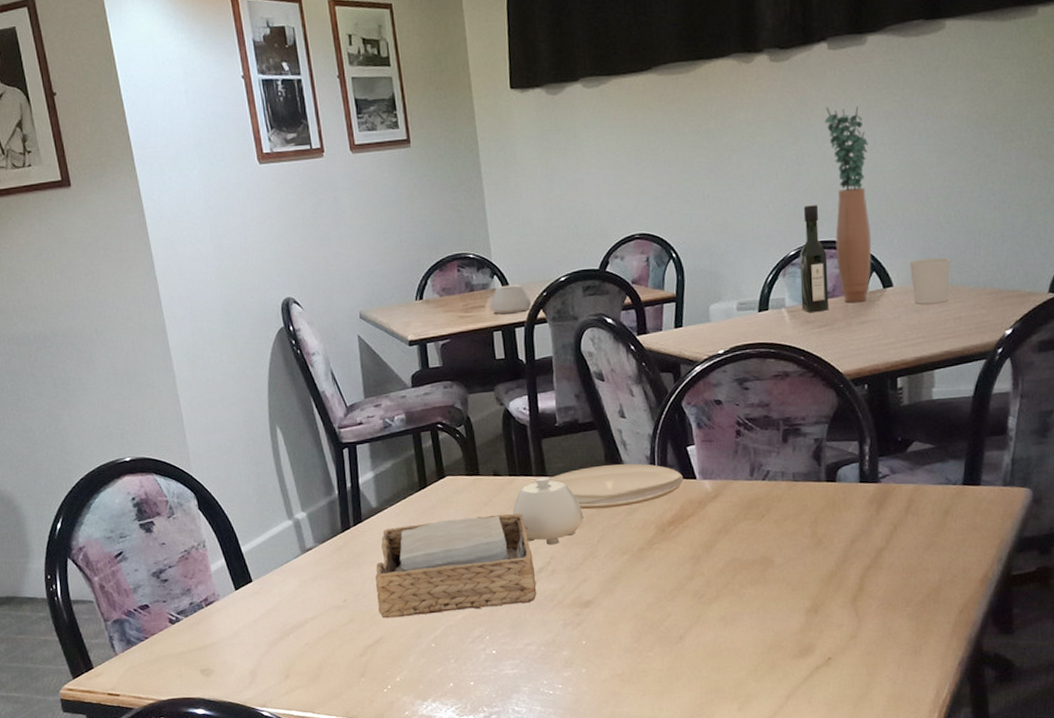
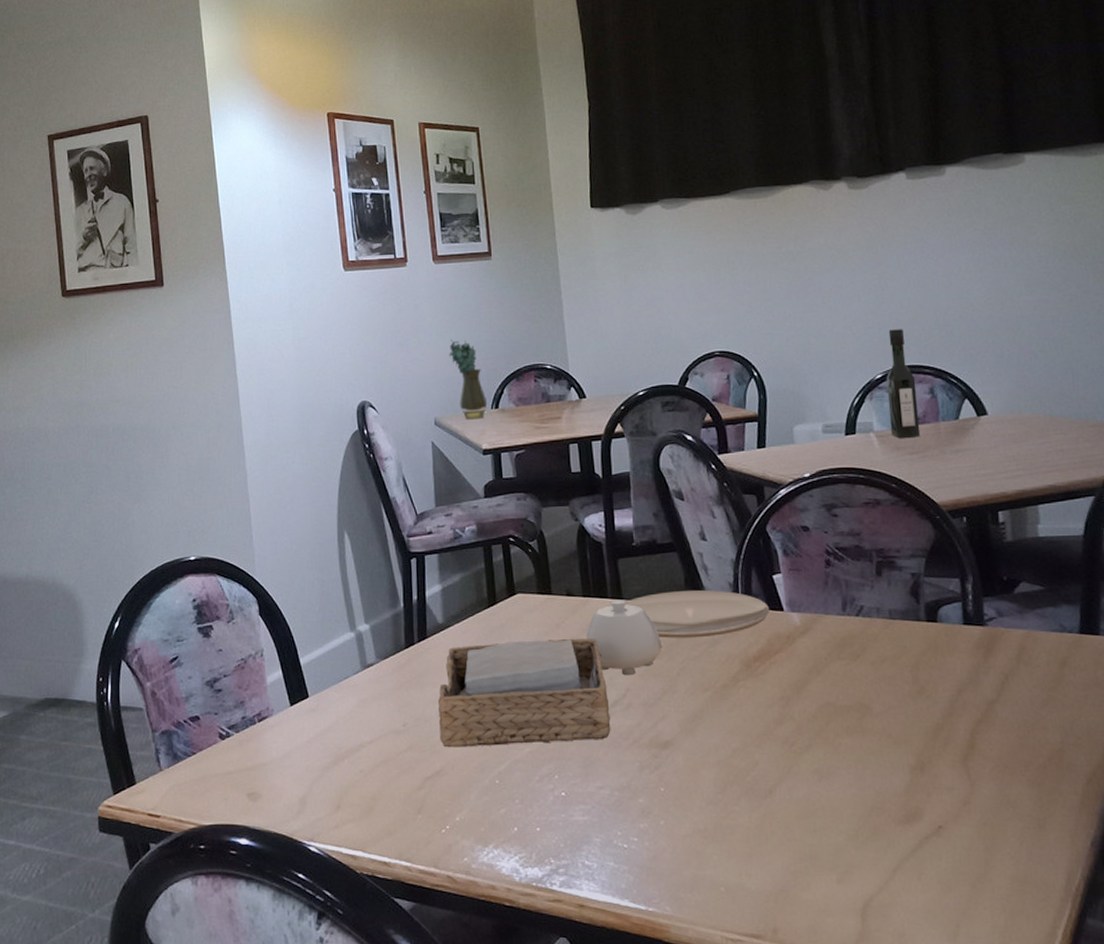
vase: none [371,231,412,312] -> present [449,339,488,420]
cup: present [490,284,531,314] -> none [567,397,608,426]
vase: present [824,106,872,303] -> none [906,233,963,430]
dixie cup: present [910,257,951,305] -> none [1004,387,1049,436]

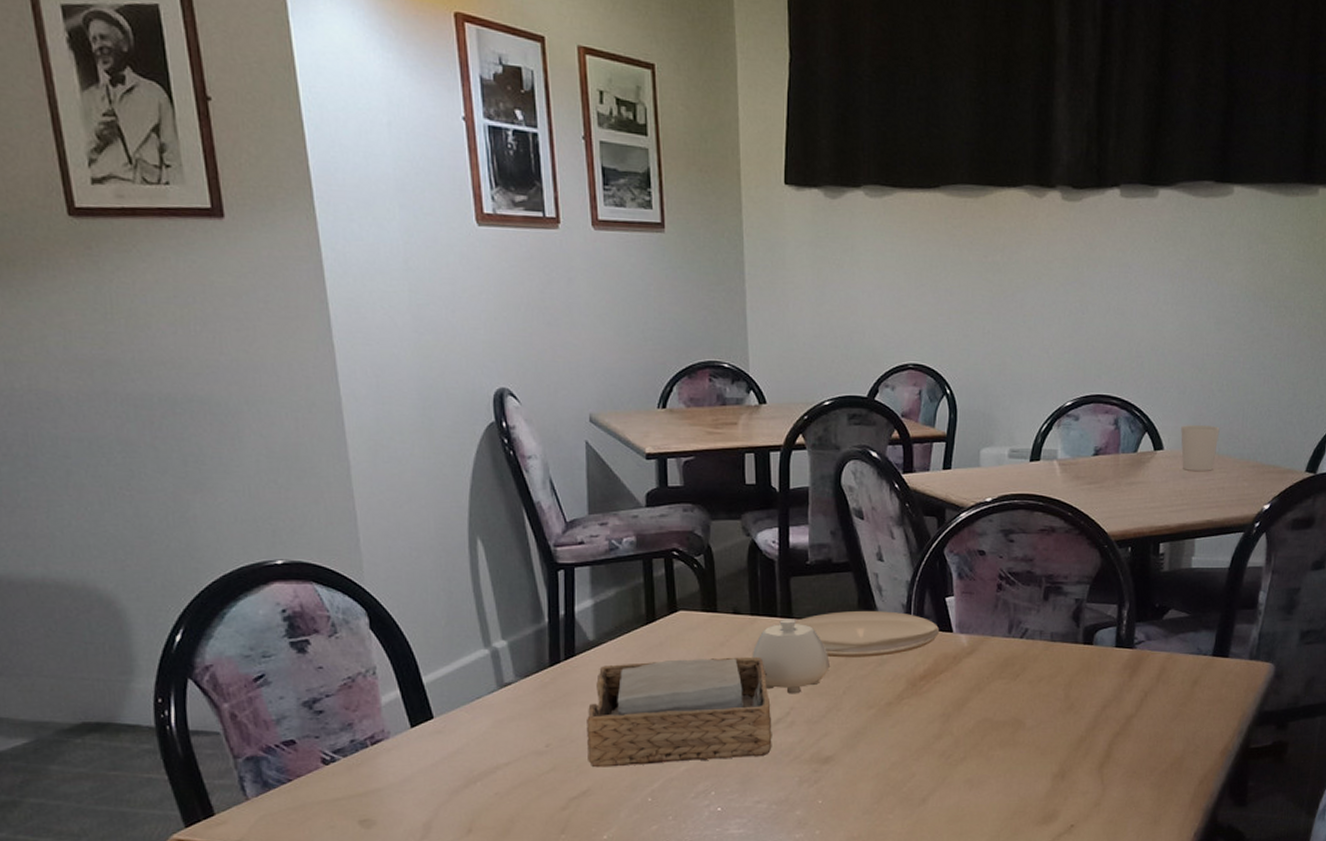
vase: present [449,339,488,420] -> none [609,323,654,419]
bottle: present [886,329,921,438] -> none [1073,356,1103,467]
dixie cup: none [1004,387,1049,436] -> present [1181,425,1220,472]

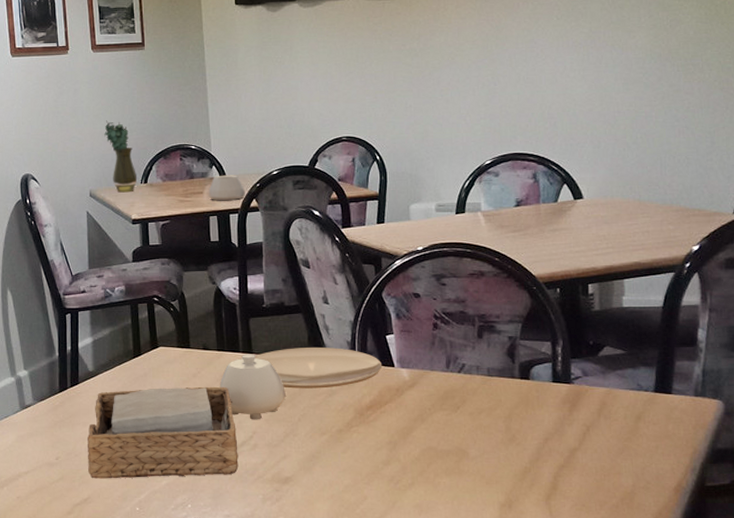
vase: none [609,323,654,419] -> present [104,120,138,193]
cup: none [744,403,789,434] -> present [208,175,245,200]
dixie cup: present [1181,425,1220,472] -> none [599,175,639,218]

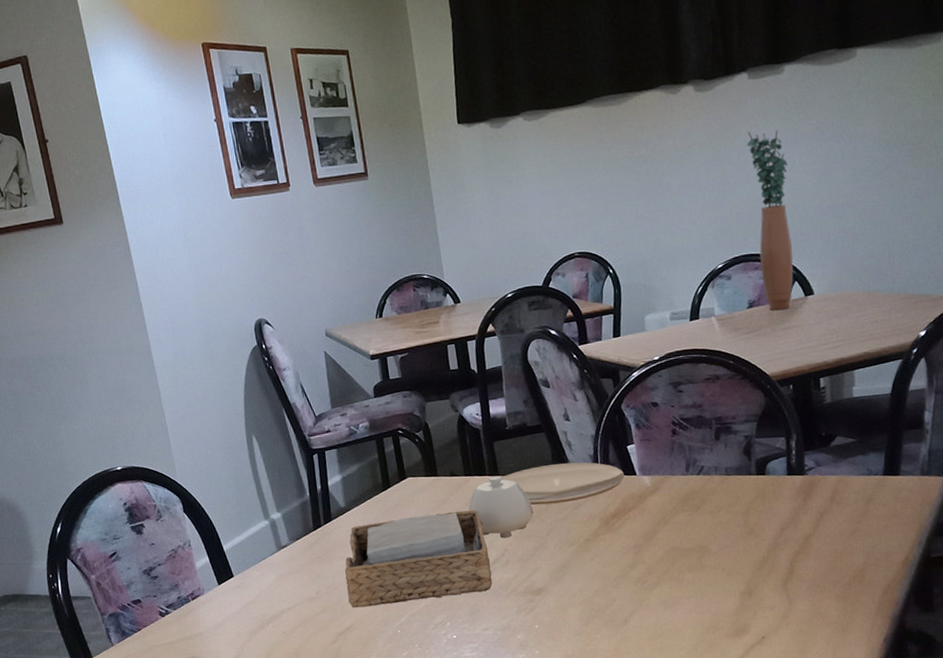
vase: present [104,120,138,193] -> none [334,256,372,330]
cup: present [208,175,245,200] -> none [444,301,481,329]
vase: none [518,35,563,211] -> present [746,130,793,310]

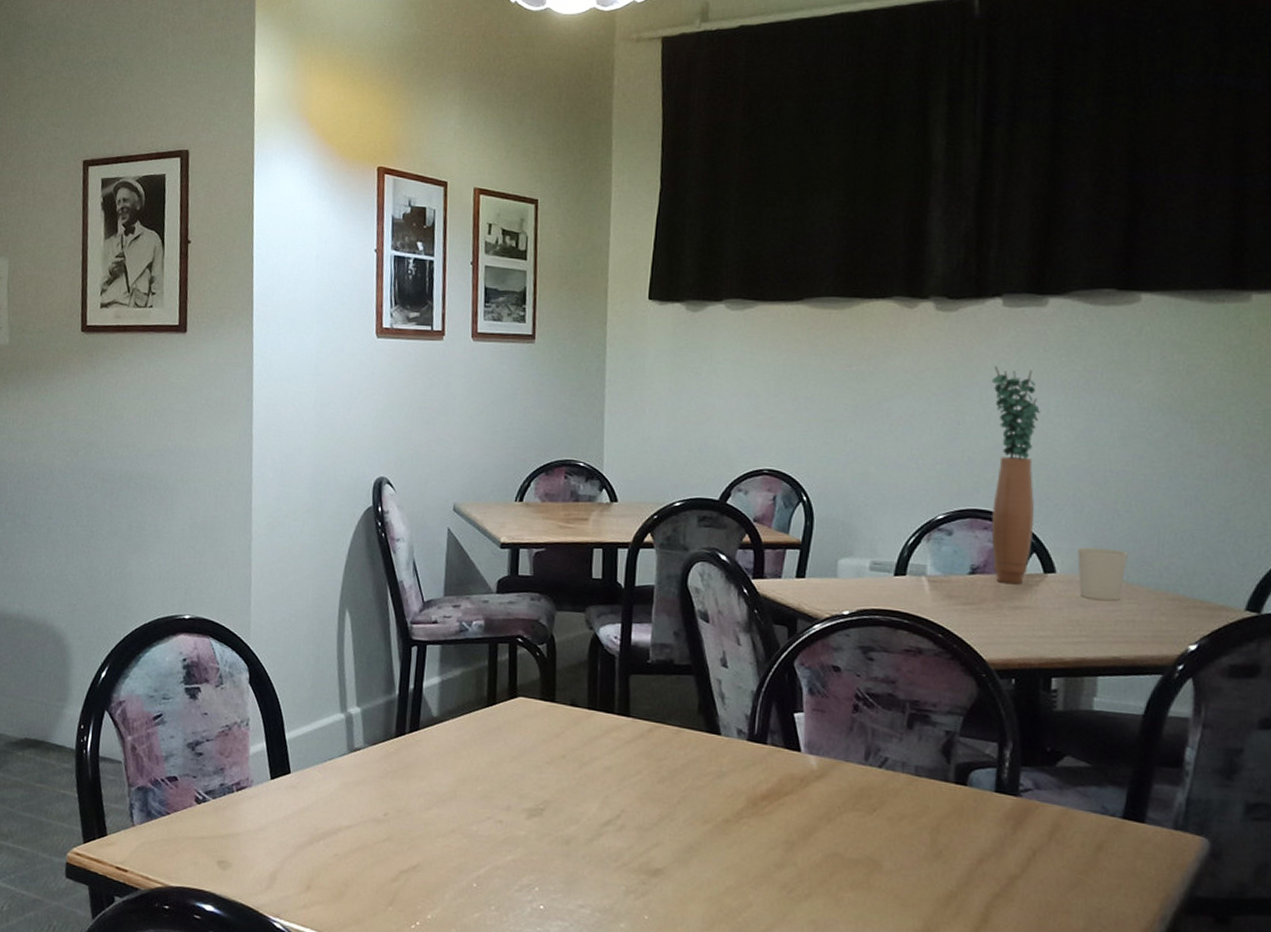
napkin holder: present [345,509,493,608] -> none [420,742,602,858]
sugar bowl: present [467,475,534,539] -> none [584,716,665,797]
plate: present [501,462,625,506] -> none [631,715,786,769]
dixie cup: none [829,266,867,311] -> present [1077,547,1128,602]

